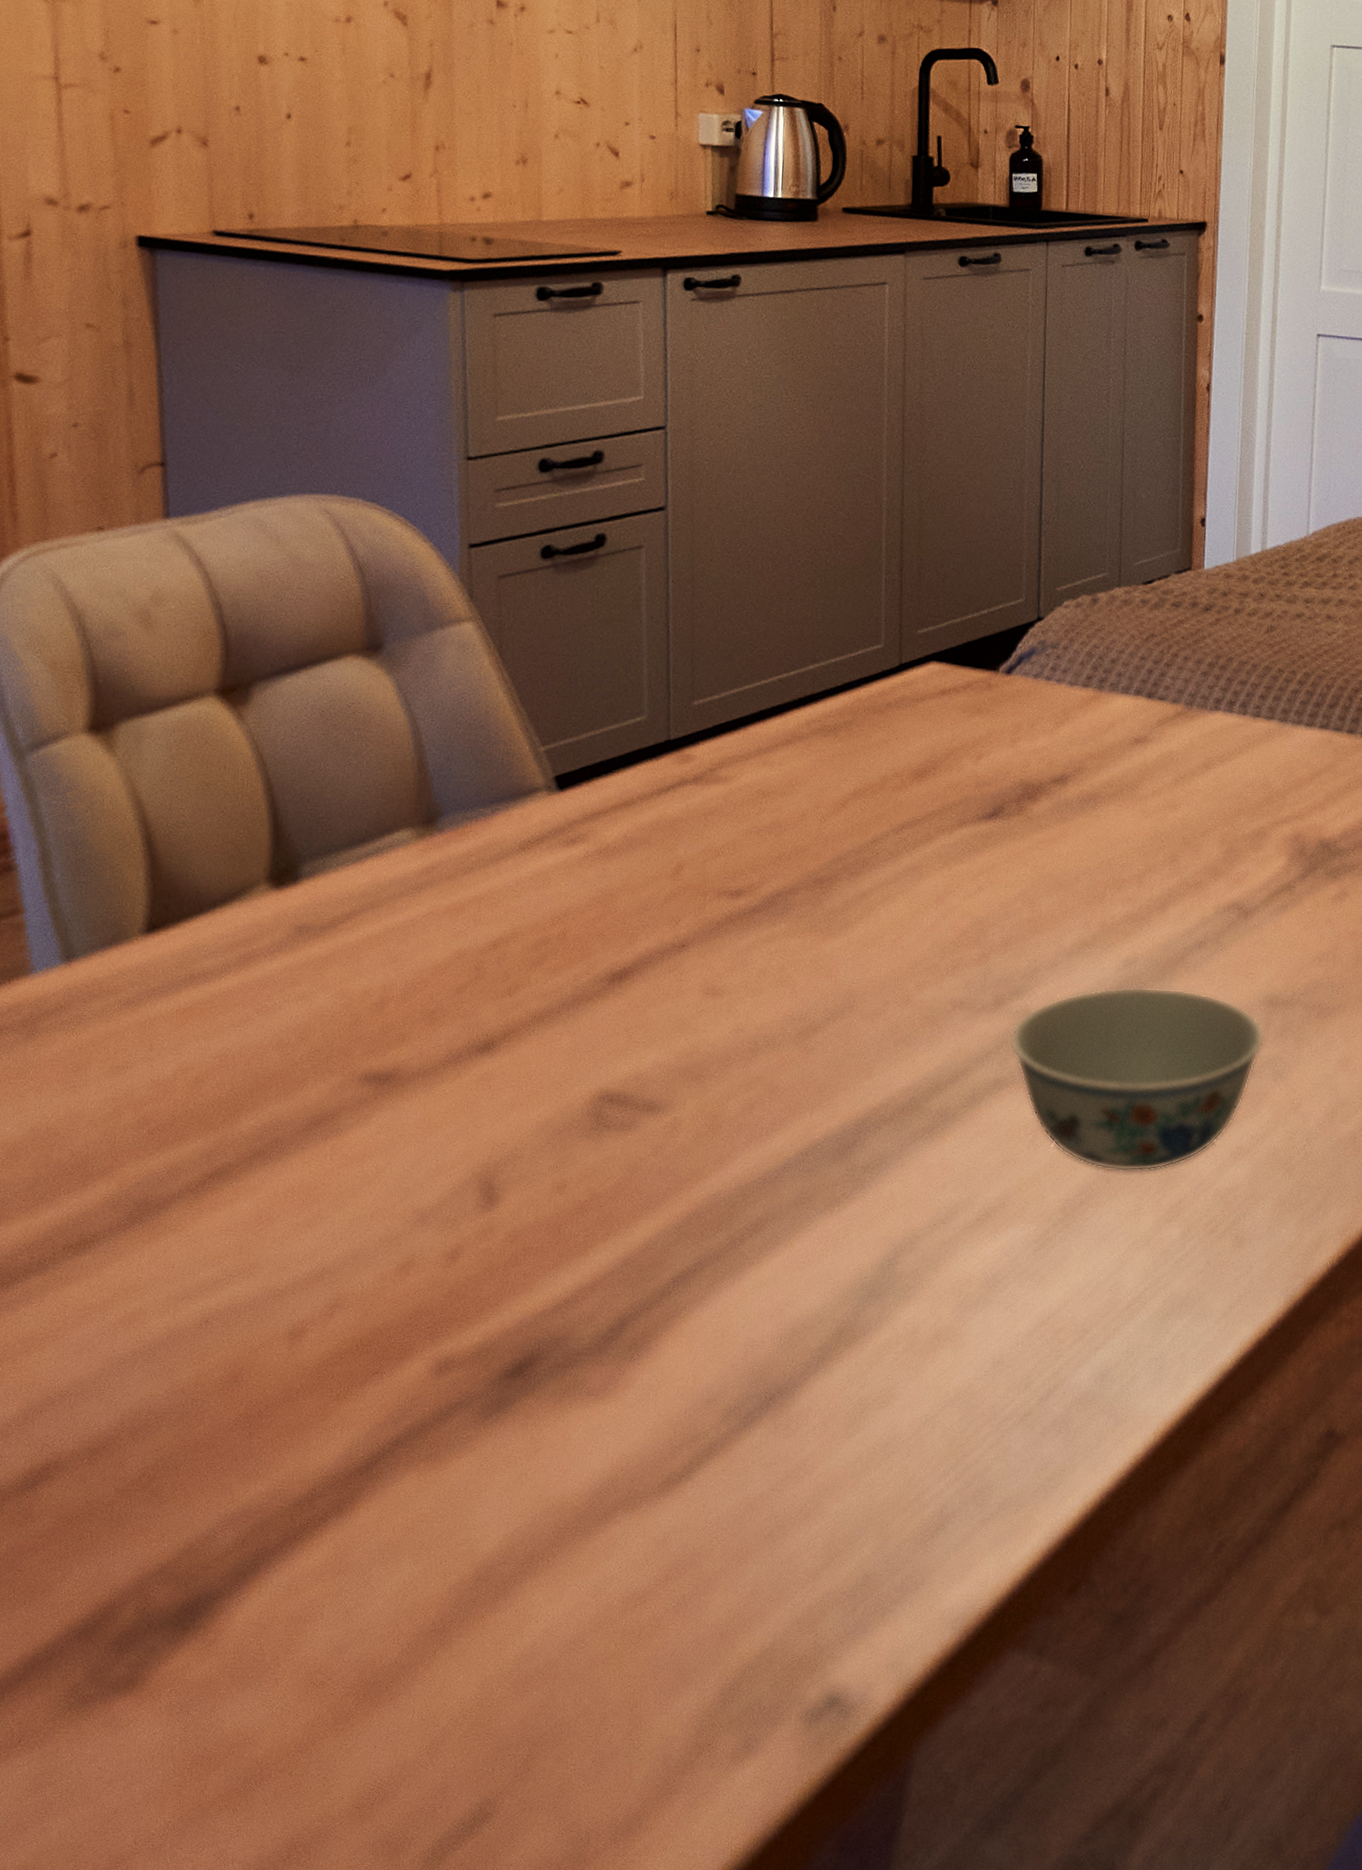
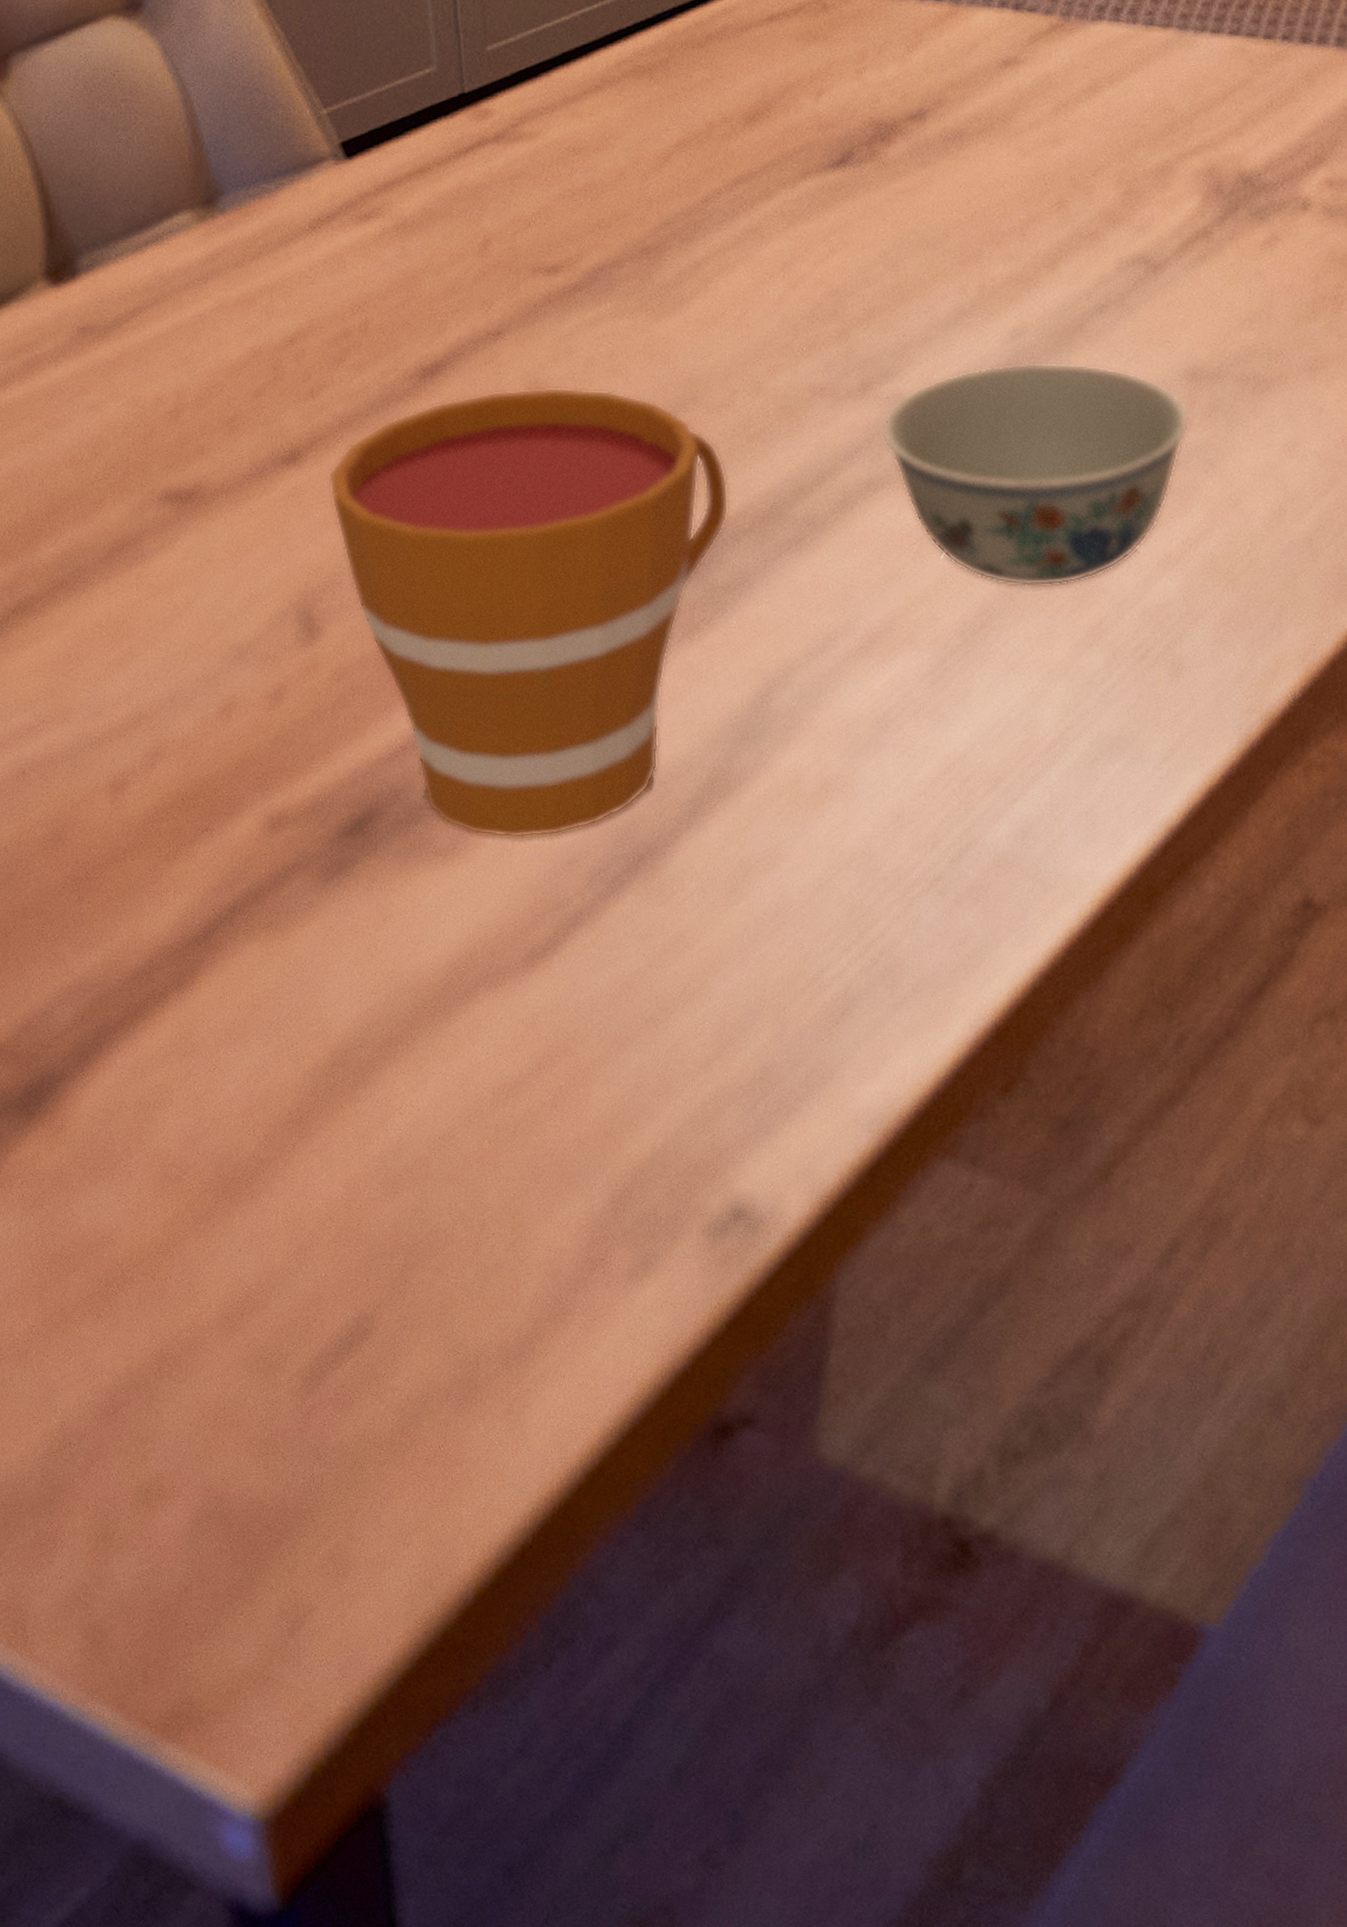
cup: none [518,993,875,1381] -> present [329,387,729,839]

